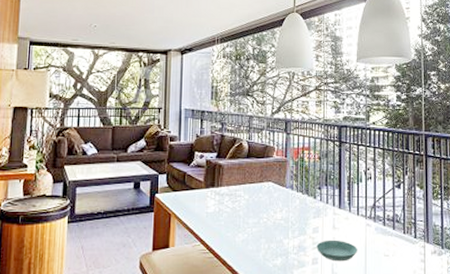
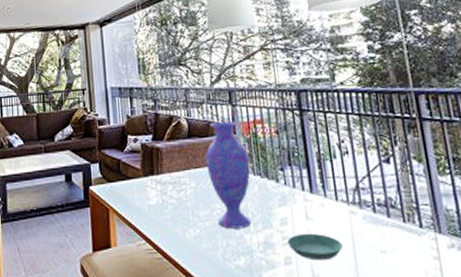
vase: none [259,147,296,235] -> present [205,121,252,229]

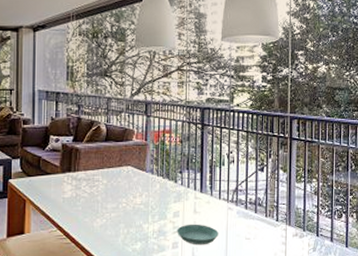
vase: present [205,121,252,229] -> none [118,130,156,220]

